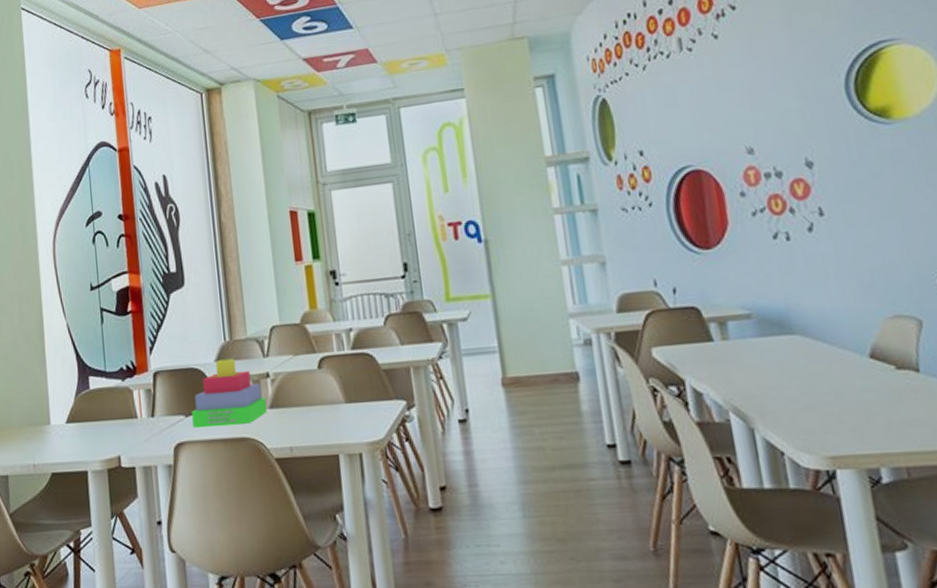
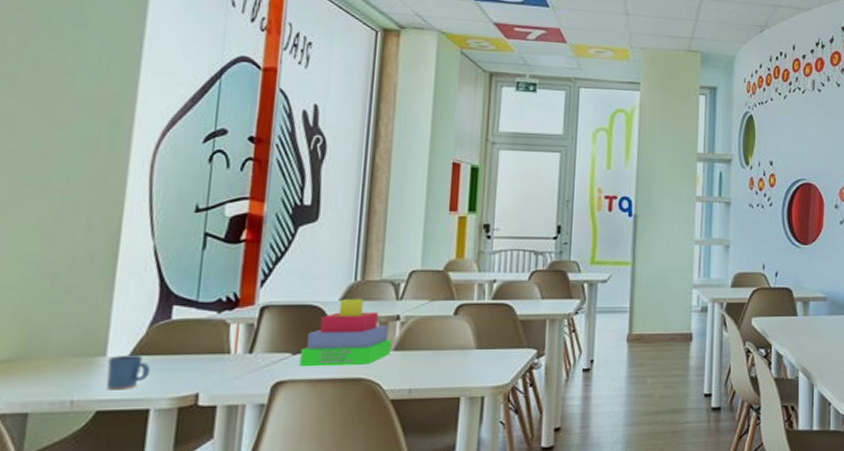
mug: none [52,423,83,455] -> present [106,355,151,390]

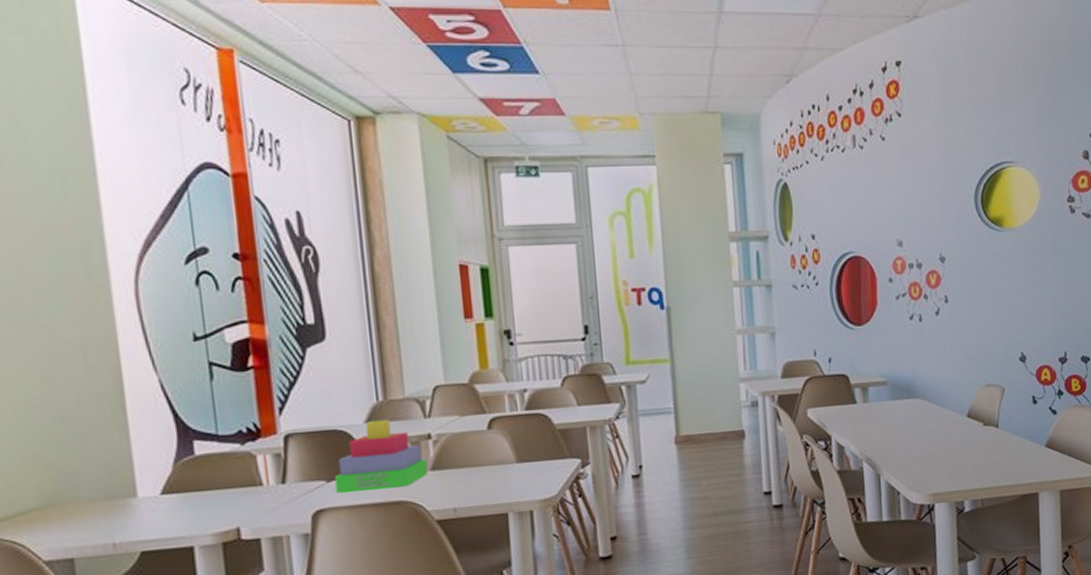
mug: present [106,355,151,390] -> none [141,494,186,531]

